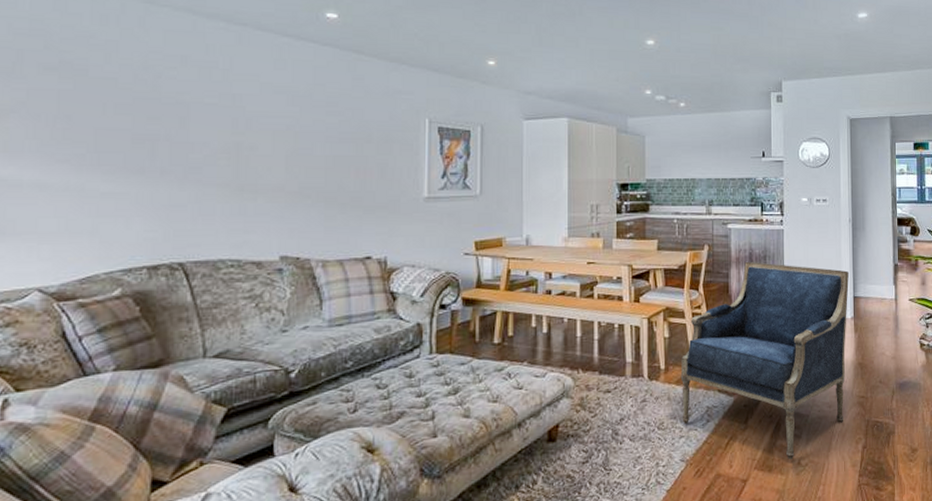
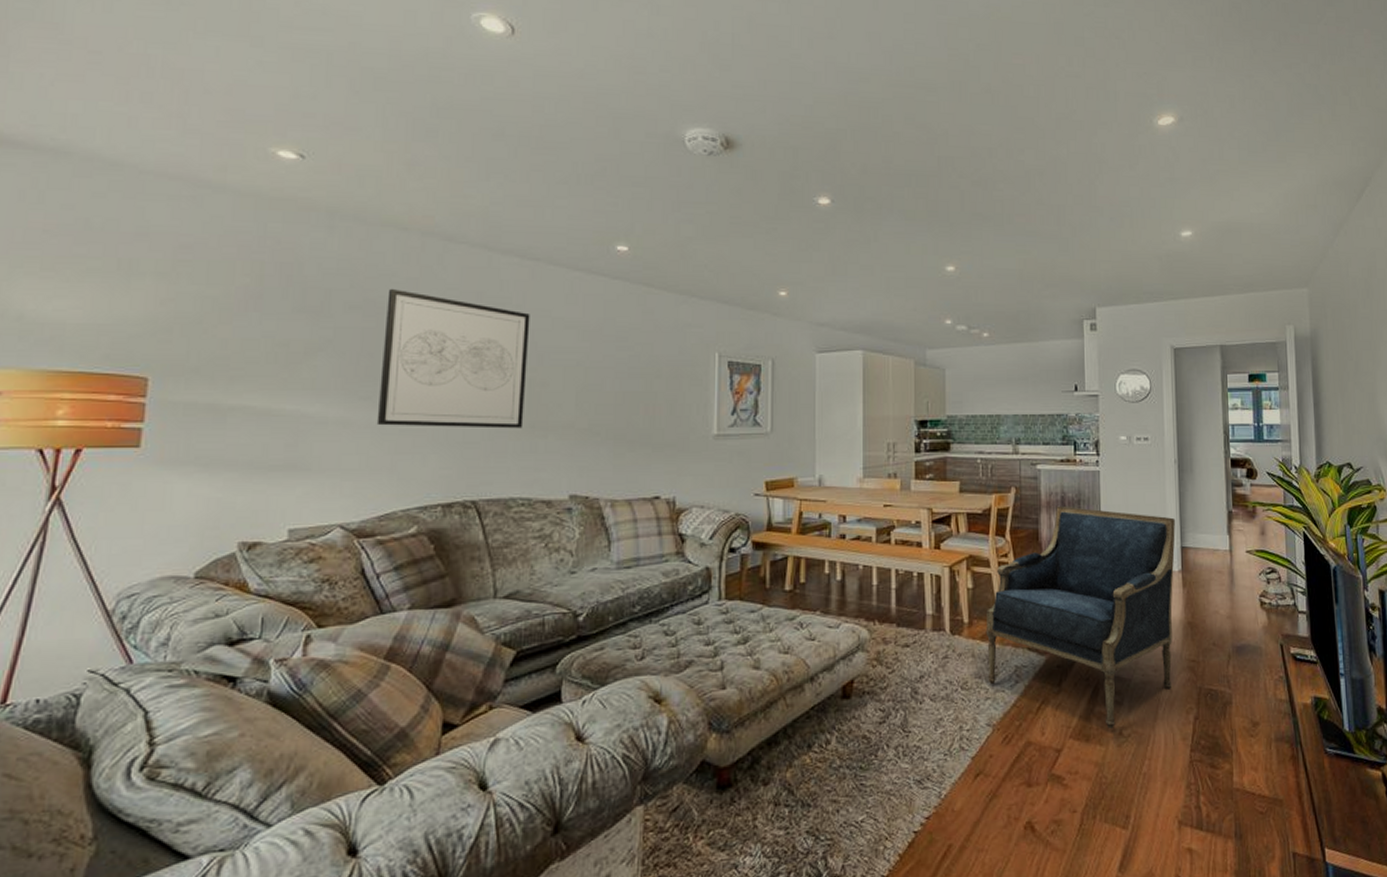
wall art: none [76,50,238,192] -> present [376,288,530,429]

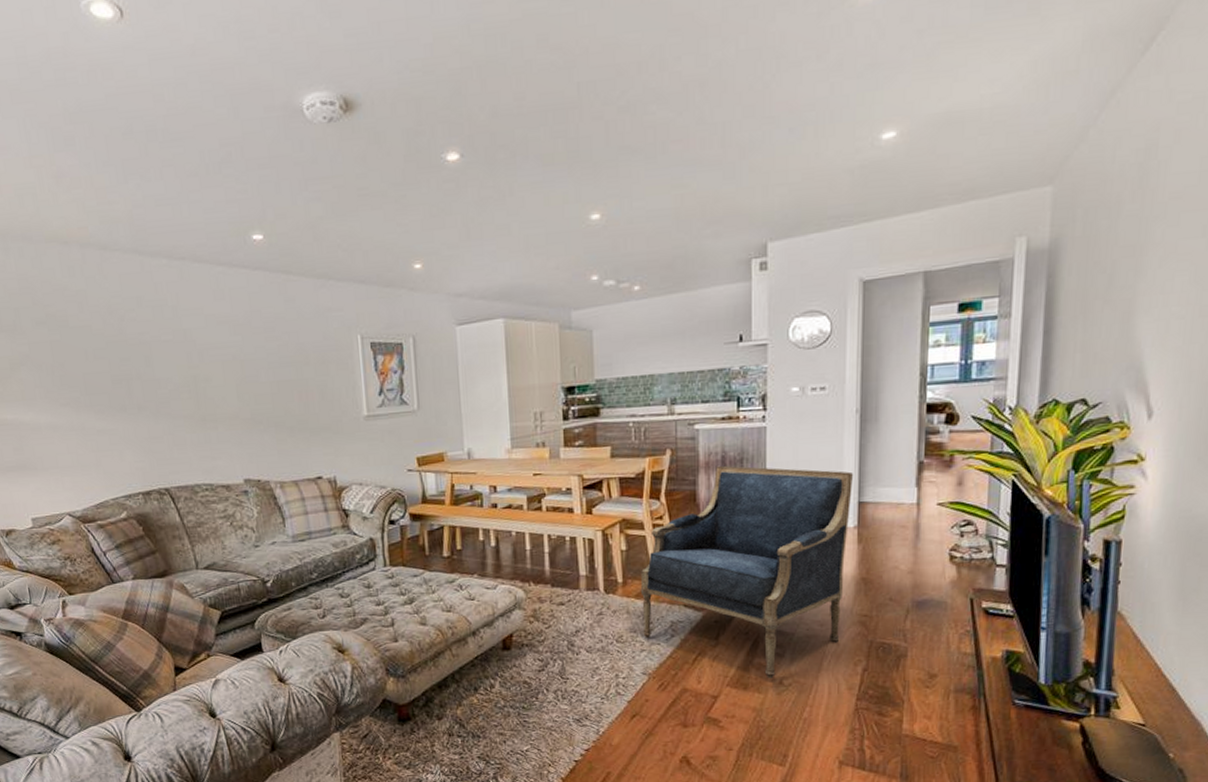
wall art: present [376,288,530,429] -> none [63,301,196,428]

